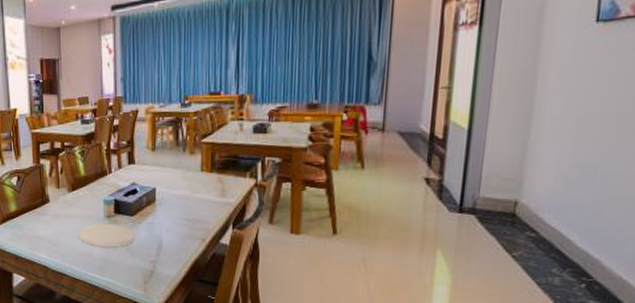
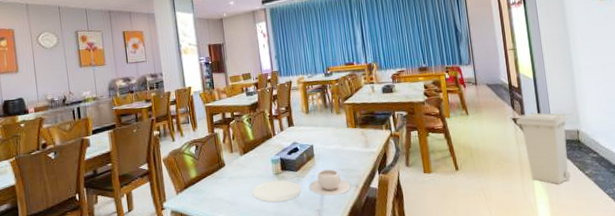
teacup: none [145,217,196,247] -> present [309,169,351,196]
trash bin: none [429,173,506,264] -> present [516,112,571,184]

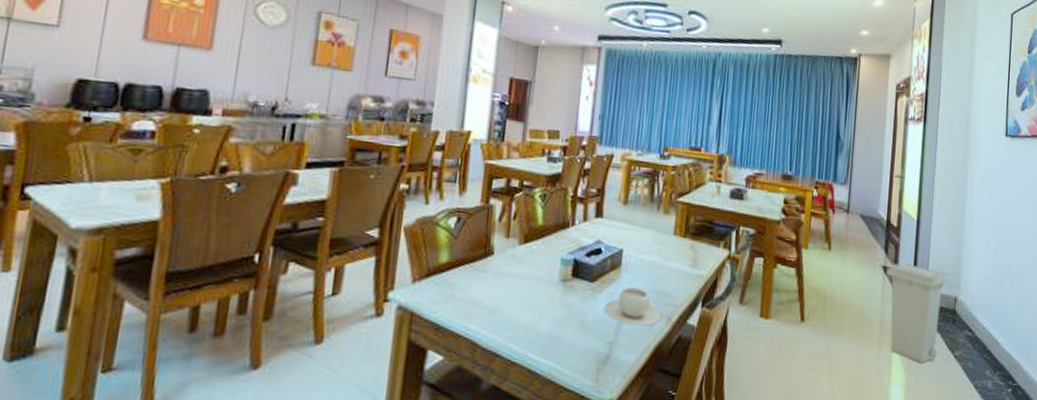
plate: present [252,180,302,203] -> none [523,288,594,322]

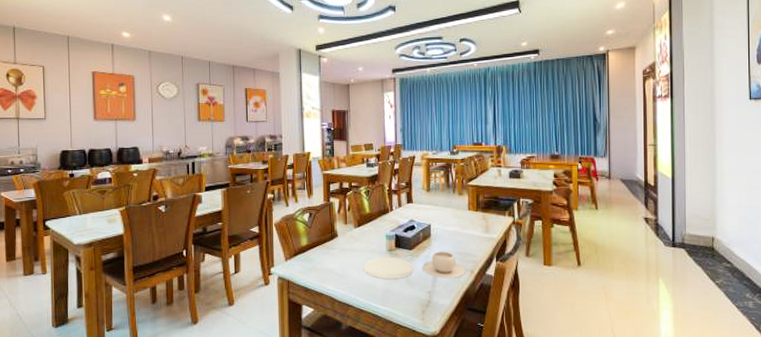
plate: none [523,288,594,322] -> present [363,256,414,279]
trash bin: present [886,263,947,363] -> none [648,214,704,291]

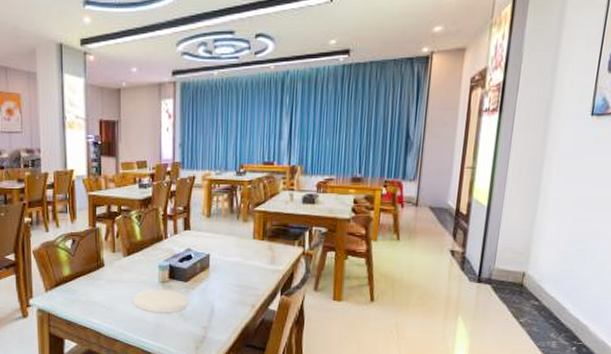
teacup: present [422,251,466,278] -> none [198,284,247,313]

